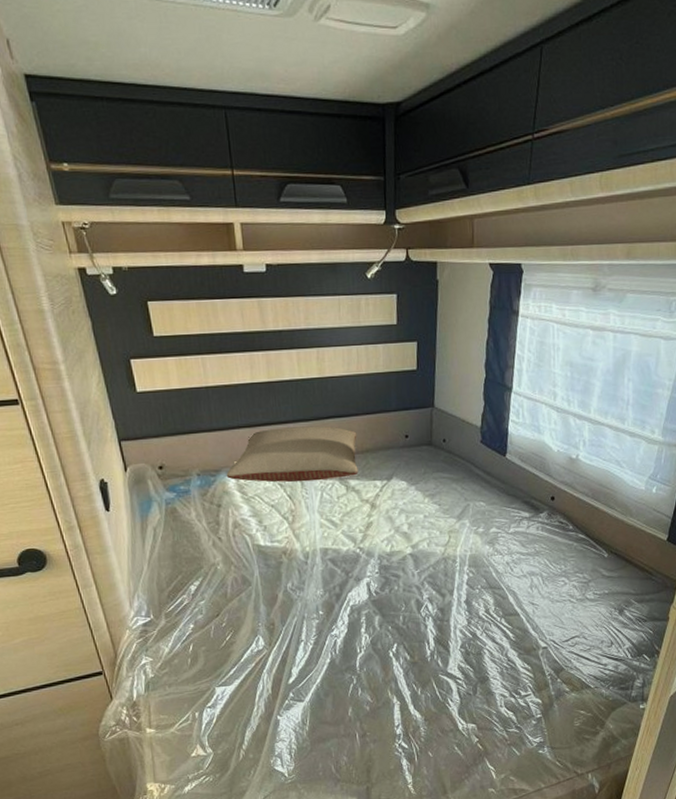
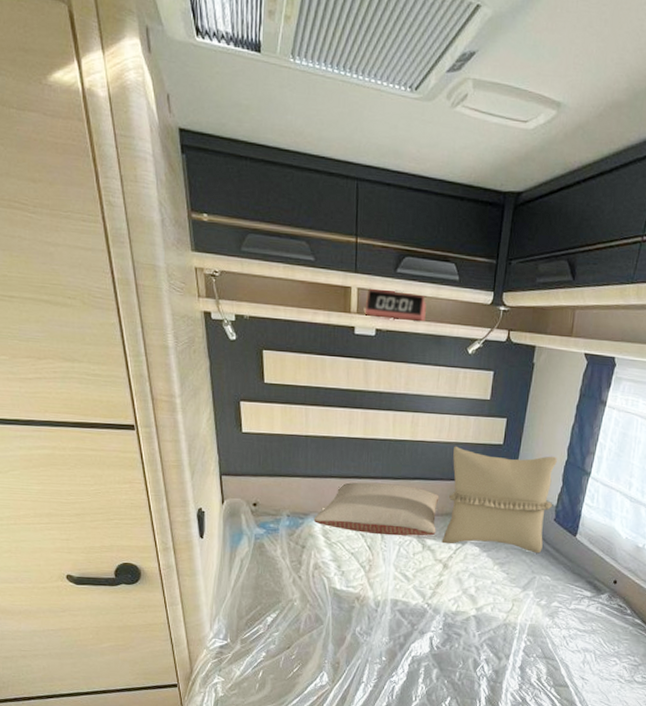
alarm clock: none [251,222,317,253] -> present [364,289,426,322]
pillow: none [365,375,478,483] -> present [441,446,557,554]

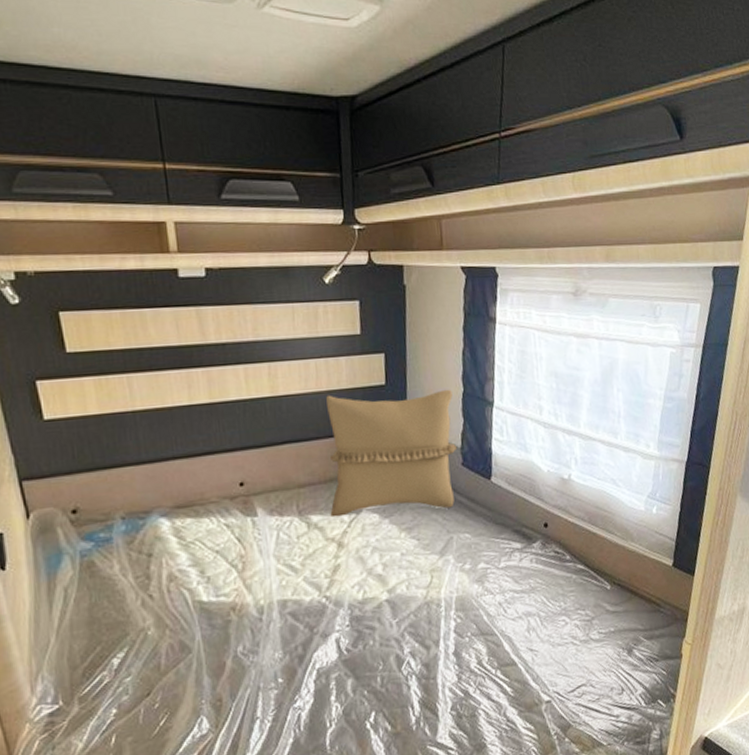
pillow: present [313,482,440,536] -> none [158,452,322,523]
alarm clock: present [364,289,426,322] -> none [187,221,266,255]

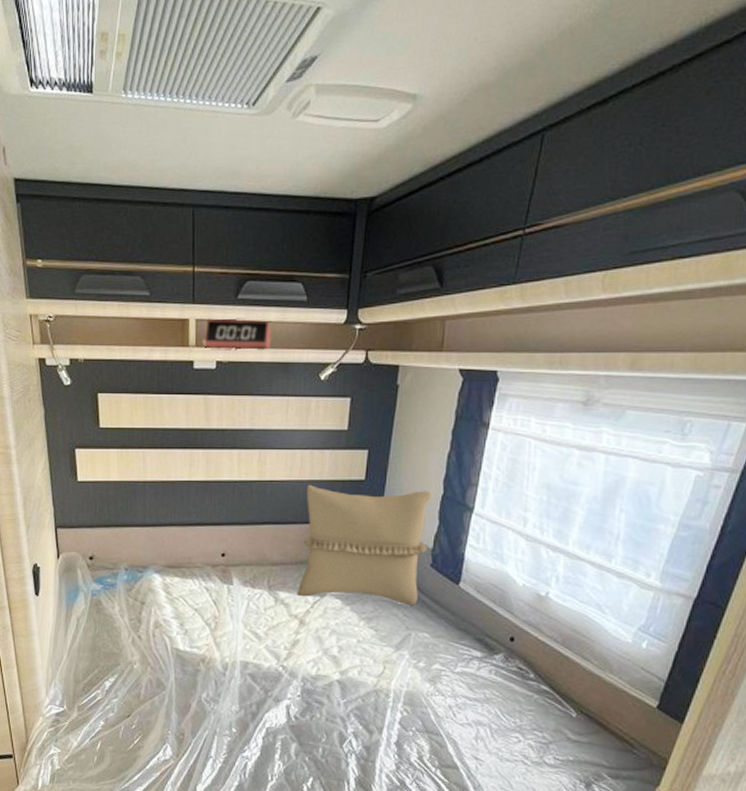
alarm clock: none [187,221,266,255] -> present [204,319,271,350]

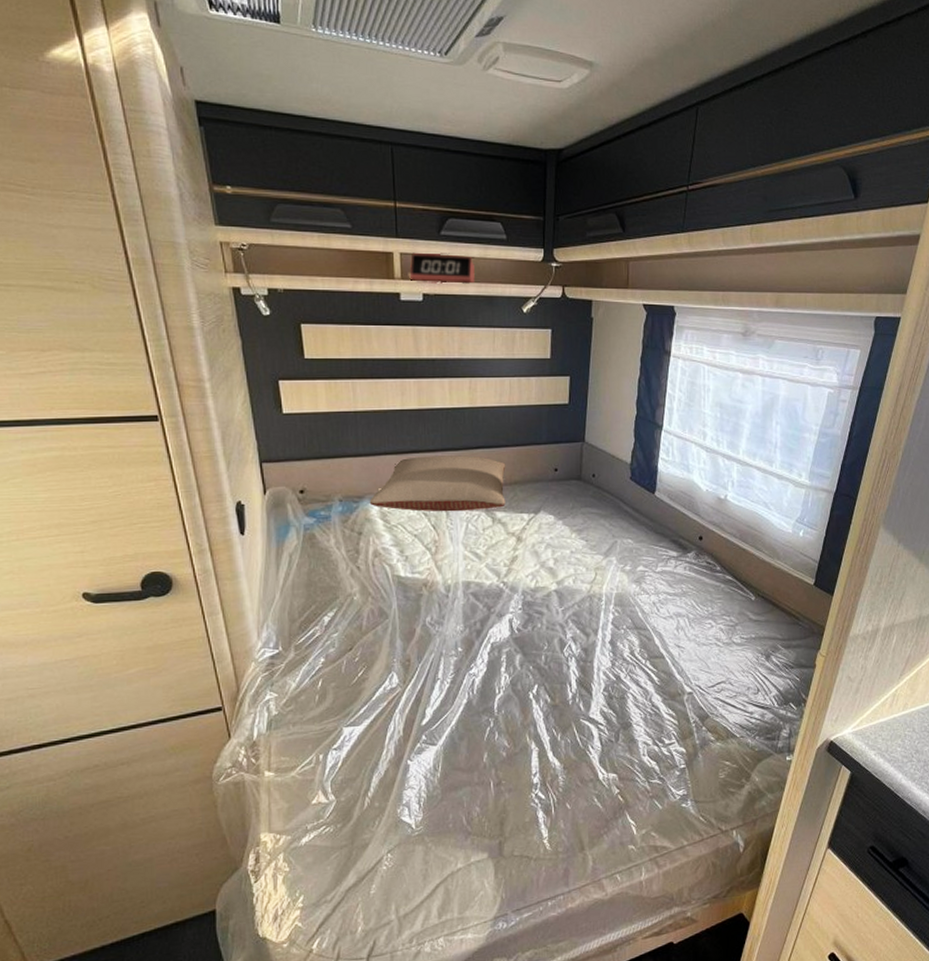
pillow: none [153,529,293,589] -> present [369,455,506,512]
pillow: present [296,484,431,606] -> none [512,409,627,516]

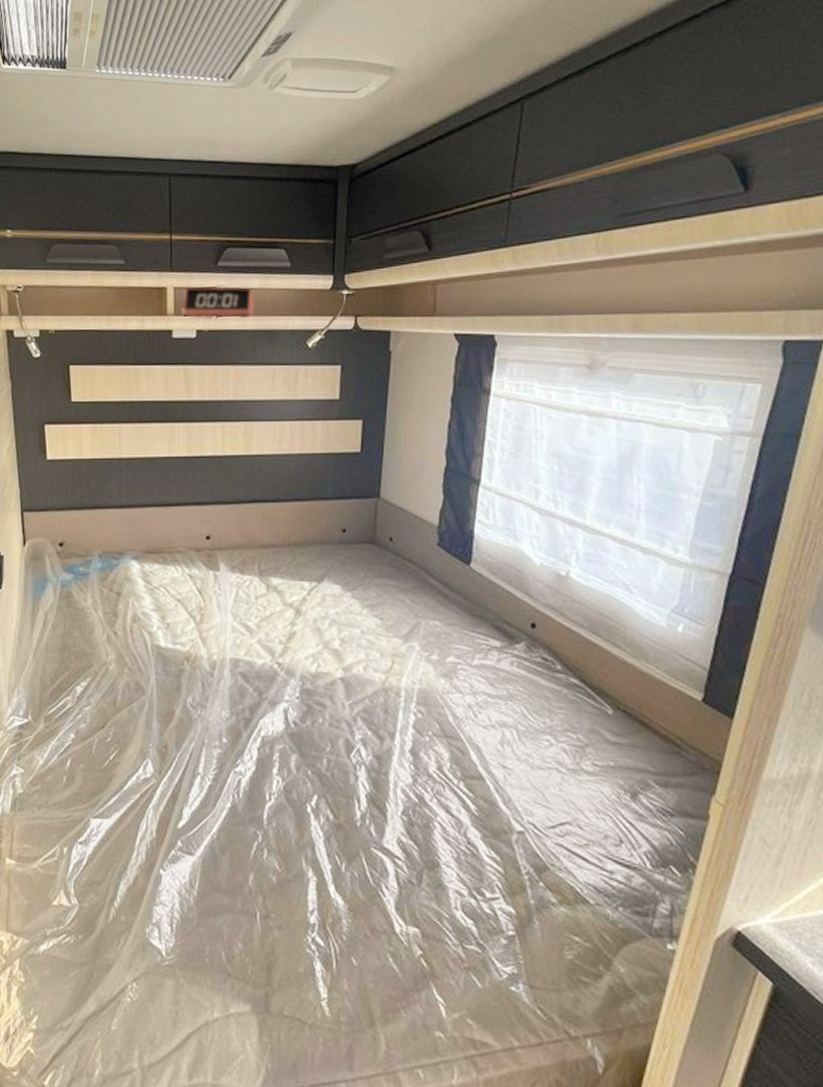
pillow: present [369,455,506,512] -> none [130,510,284,575]

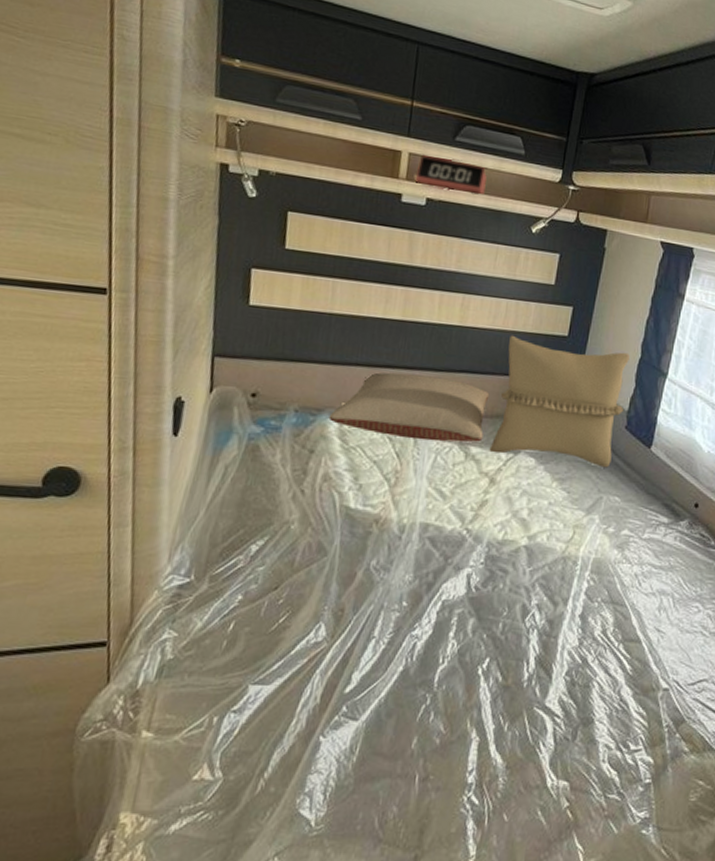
pillow: none [130,510,284,575] -> present [328,372,490,442]
pillow: none [291,458,434,590] -> present [489,335,630,468]

